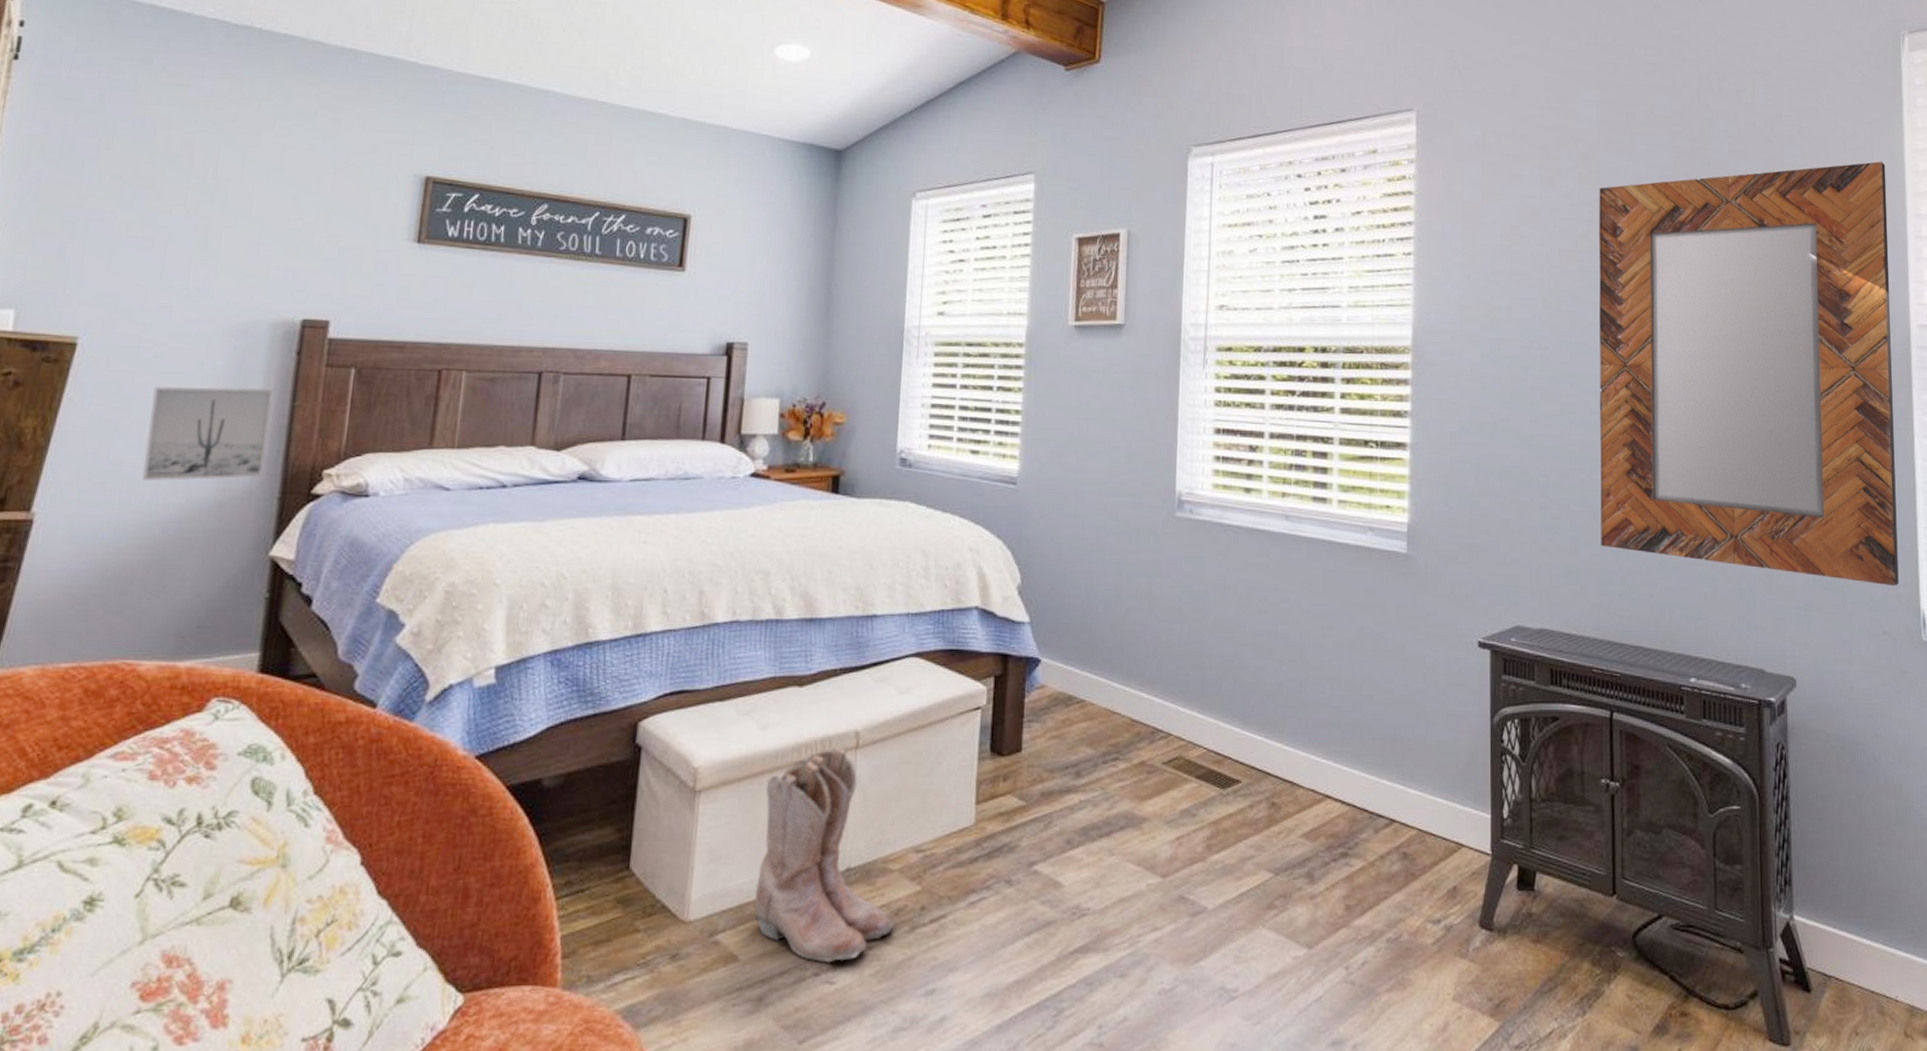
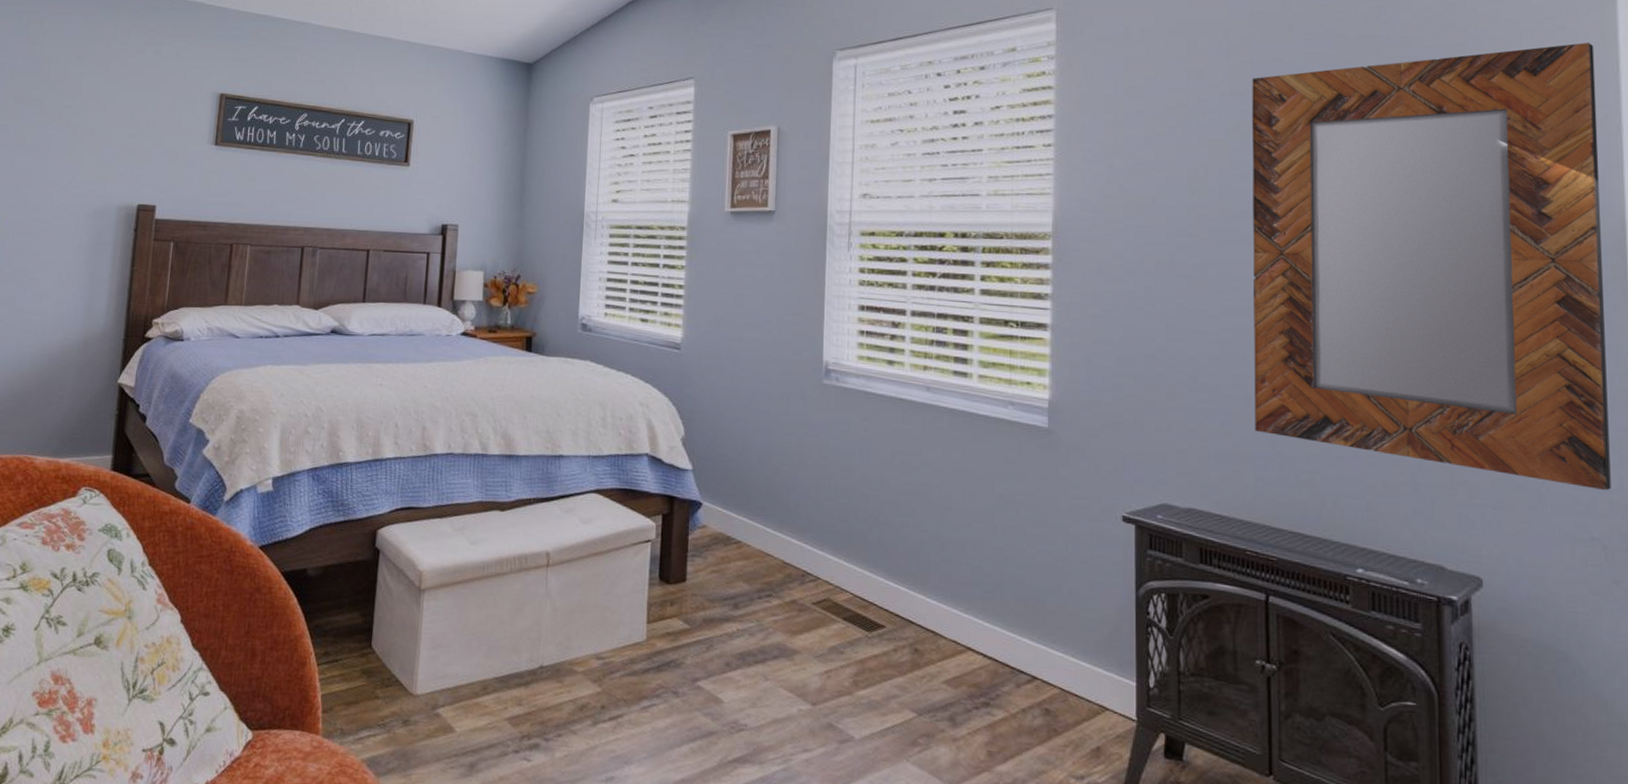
wall art: present [141,387,273,481] -> none [35,254,119,324]
boots: present [754,748,895,963] -> none [467,564,580,744]

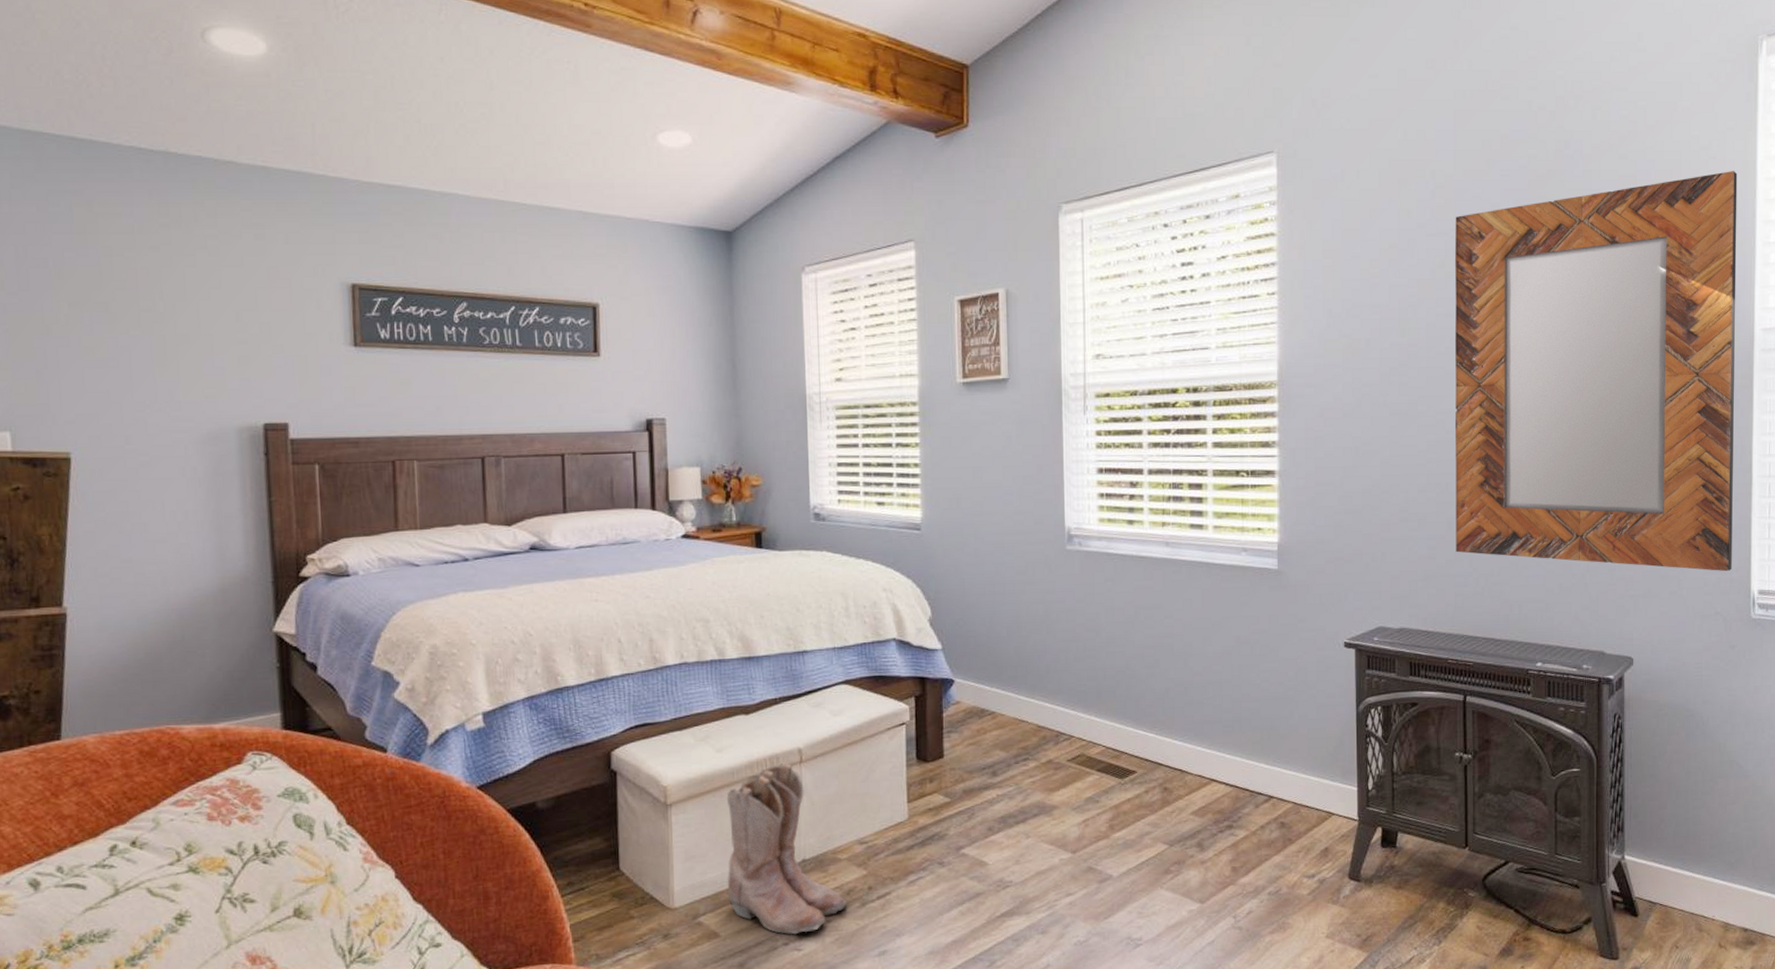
boots: none [467,564,580,744] -> present [726,763,848,935]

